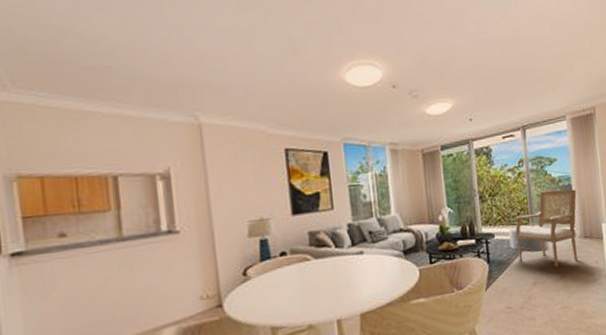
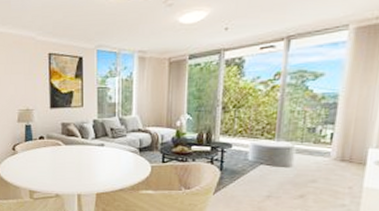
chair: present [515,189,578,268] -> none [255,107,343,186]

